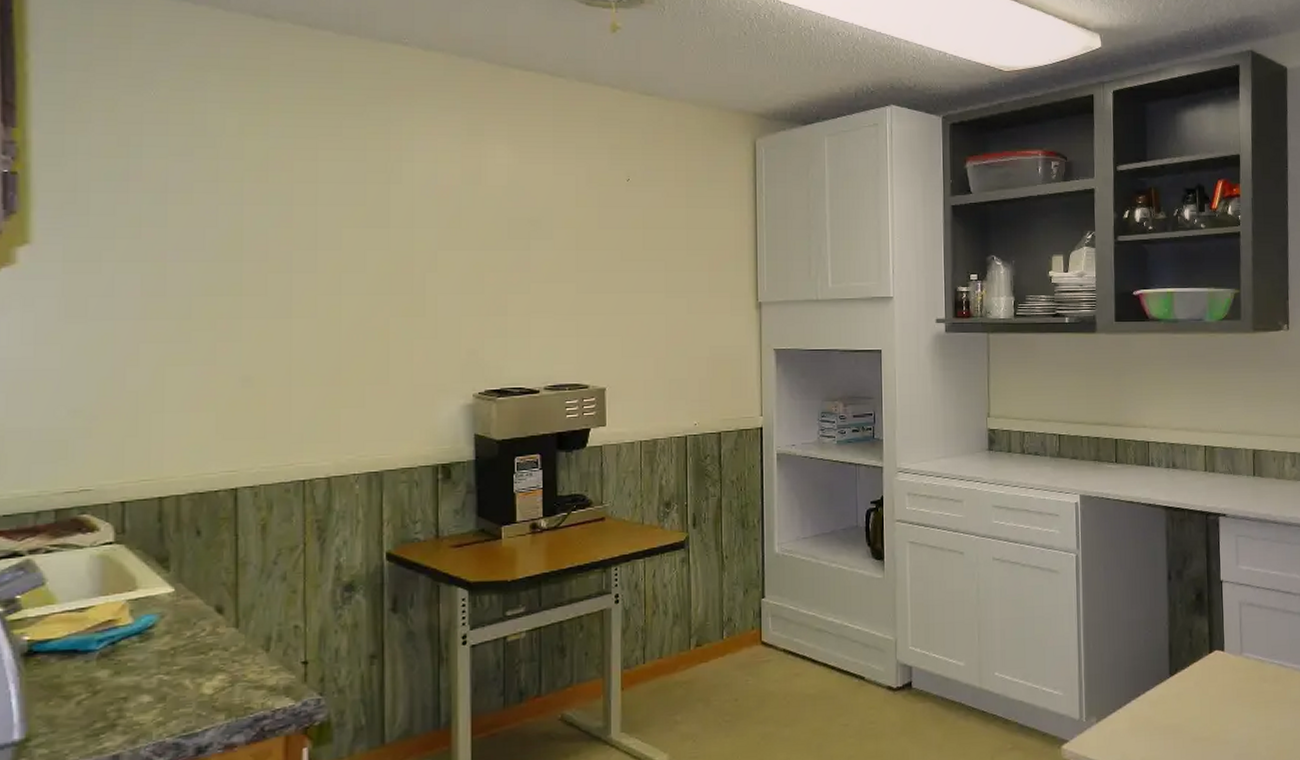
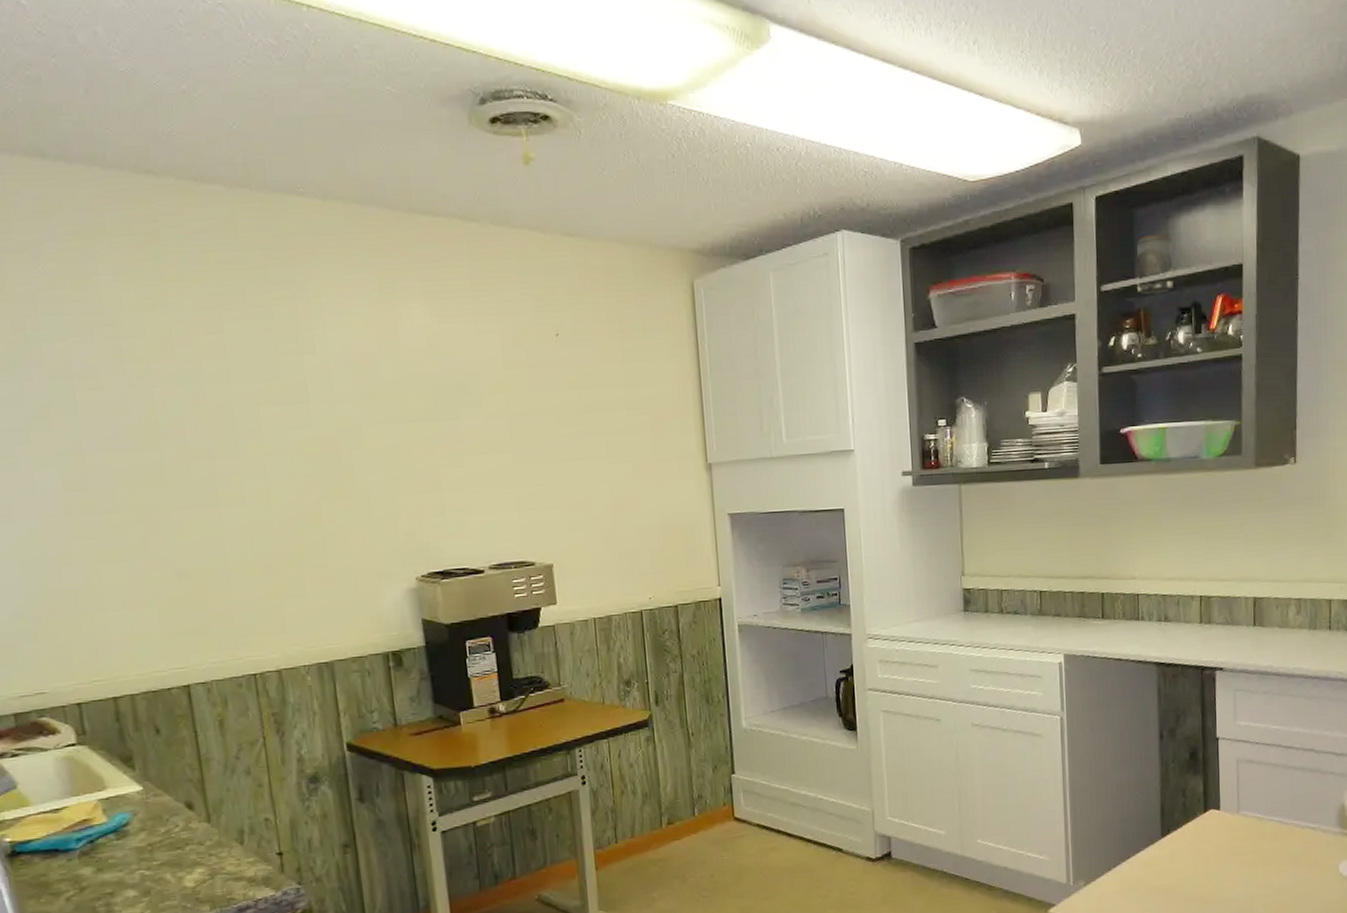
jar: none [1148,125,1180,175] -> present [1136,233,1173,294]

